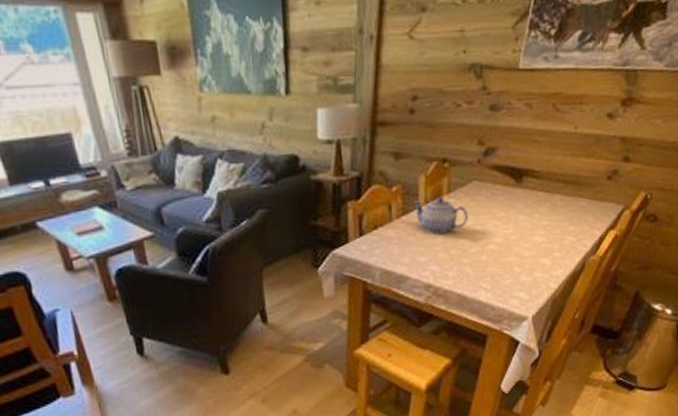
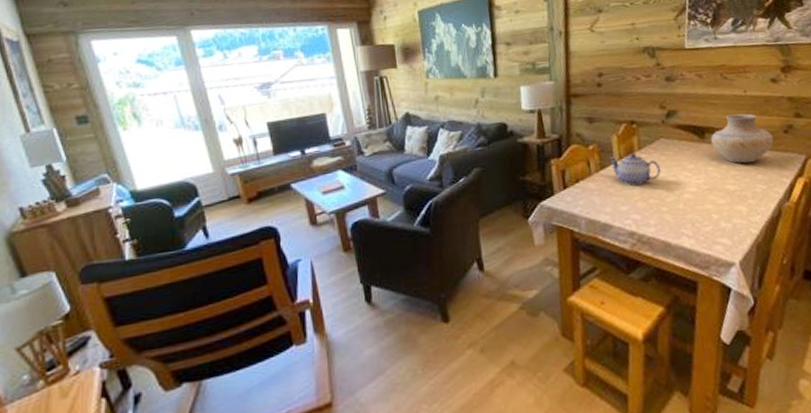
vase: none [527,154,595,213] -> present [710,113,774,164]

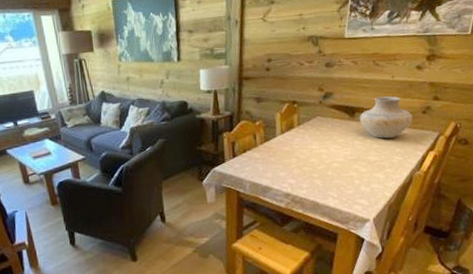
teapot: present [608,153,661,186] -> none [272,128,315,156]

